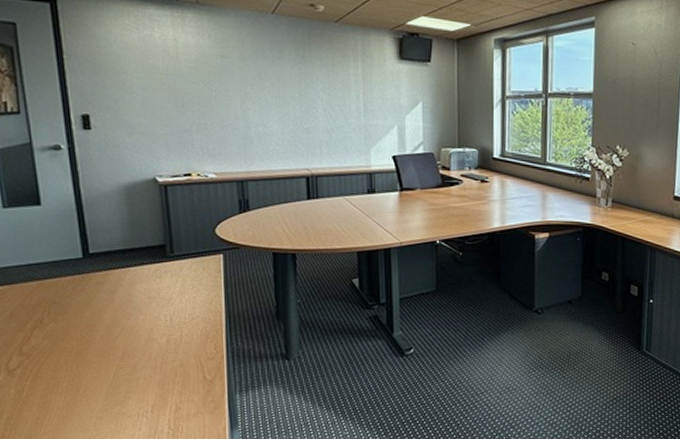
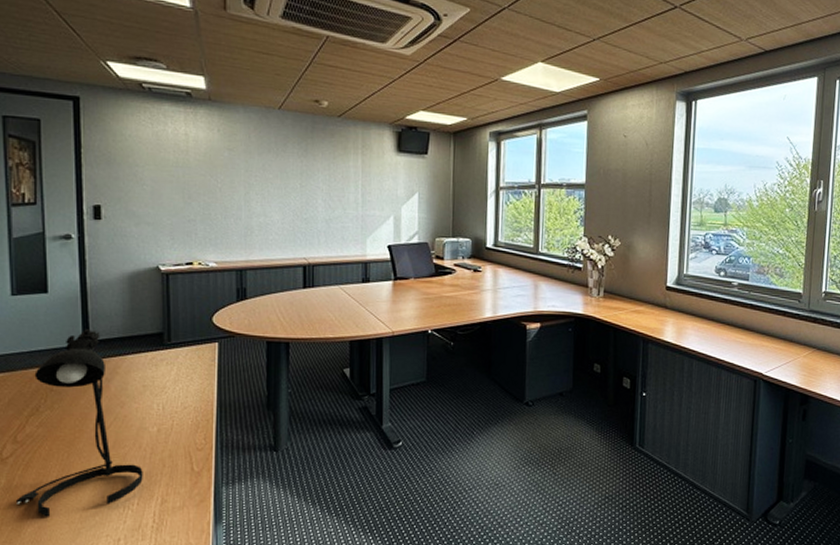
desk lamp: none [28,242,156,426] -> present [16,329,143,517]

